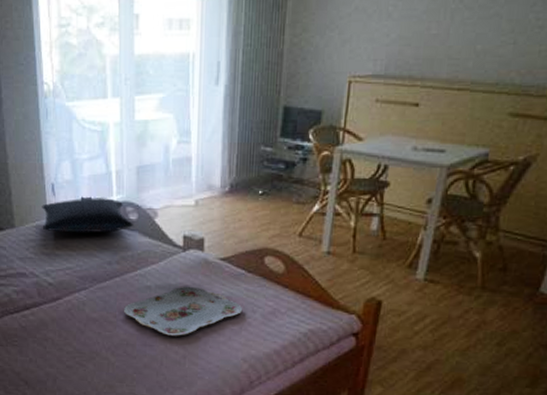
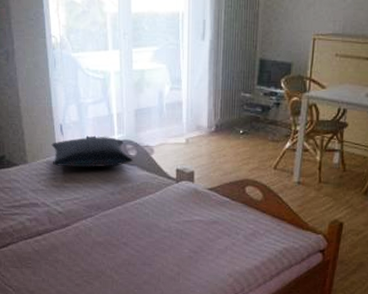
serving tray: present [123,287,243,336] -> none [125,213,228,256]

